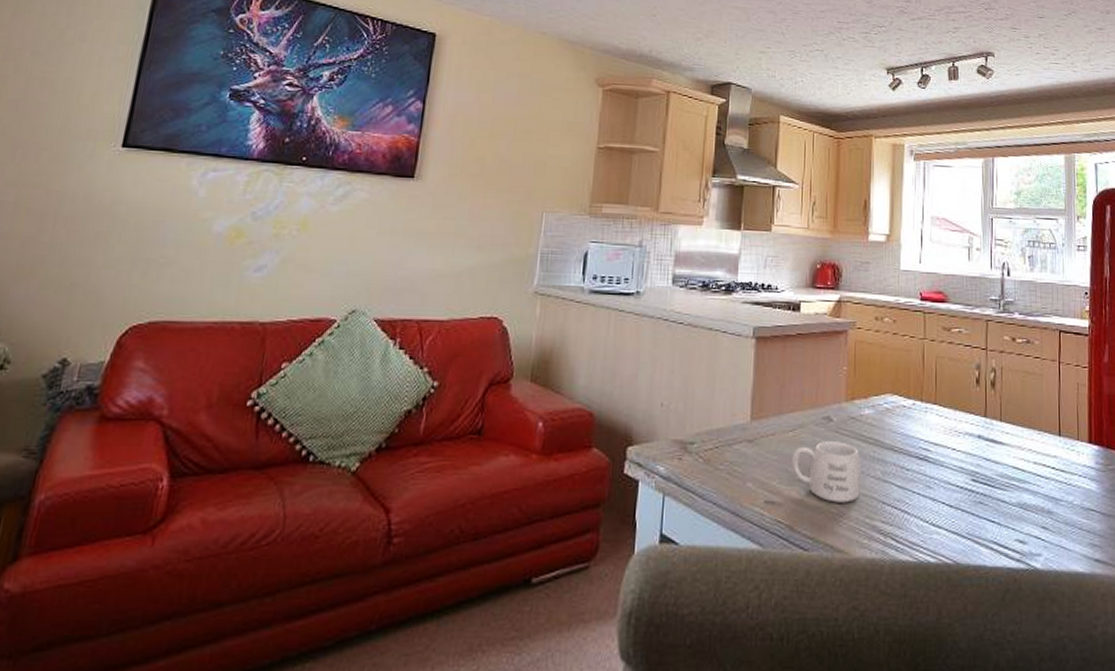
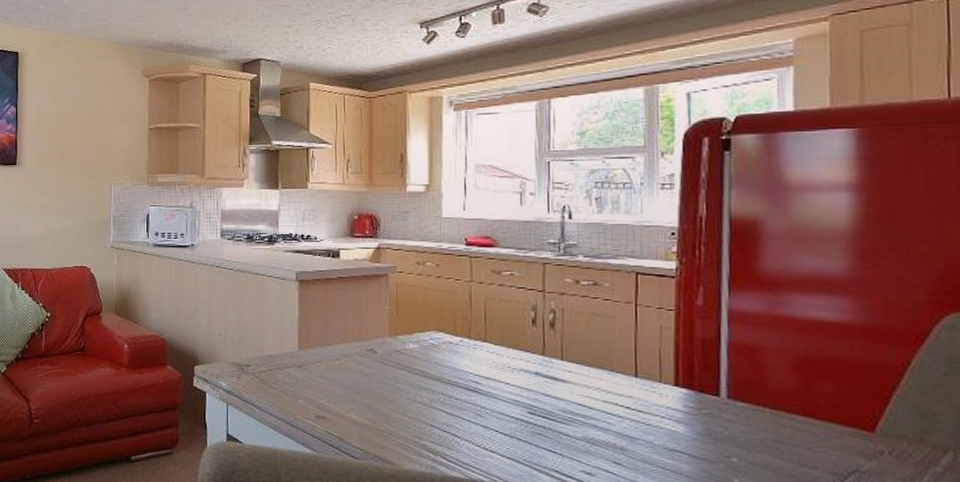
mug: present [791,441,862,503] -> none [339,370,409,423]

